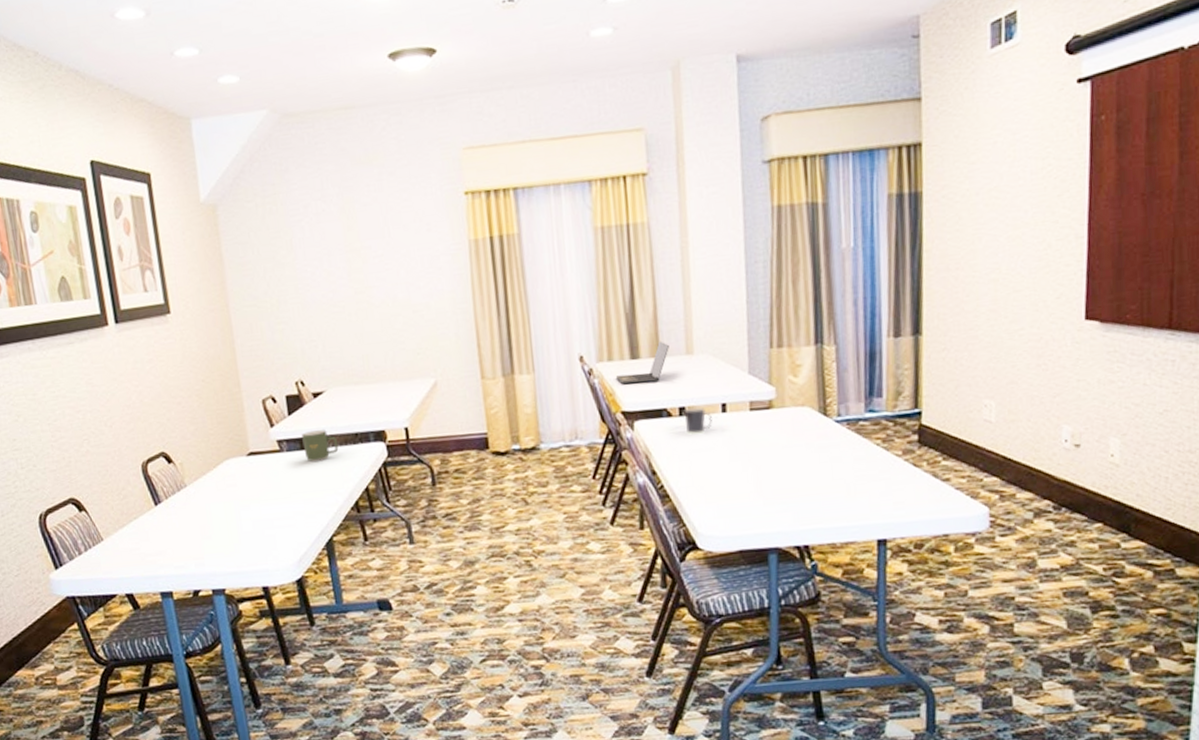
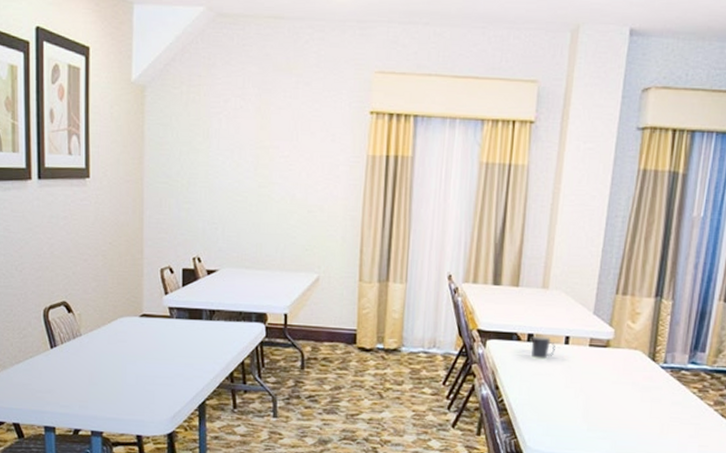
mug: present [301,430,339,462] -> none [191,303,223,331]
laptop: present [615,341,669,385] -> none [477,272,528,309]

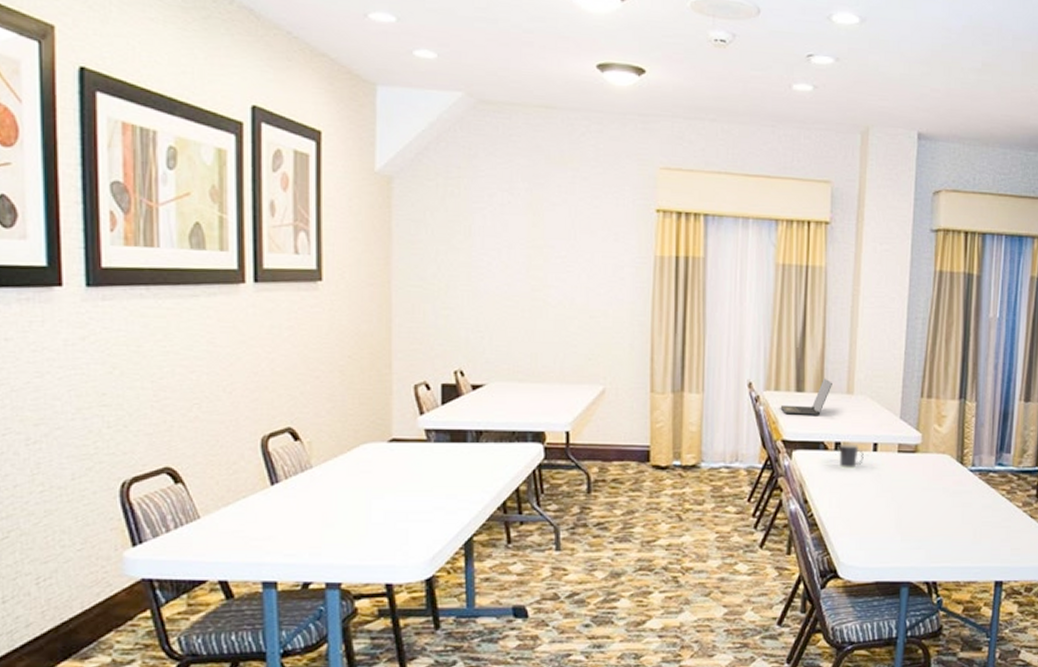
laptop: none [477,272,528,309] -> present [780,378,832,416]

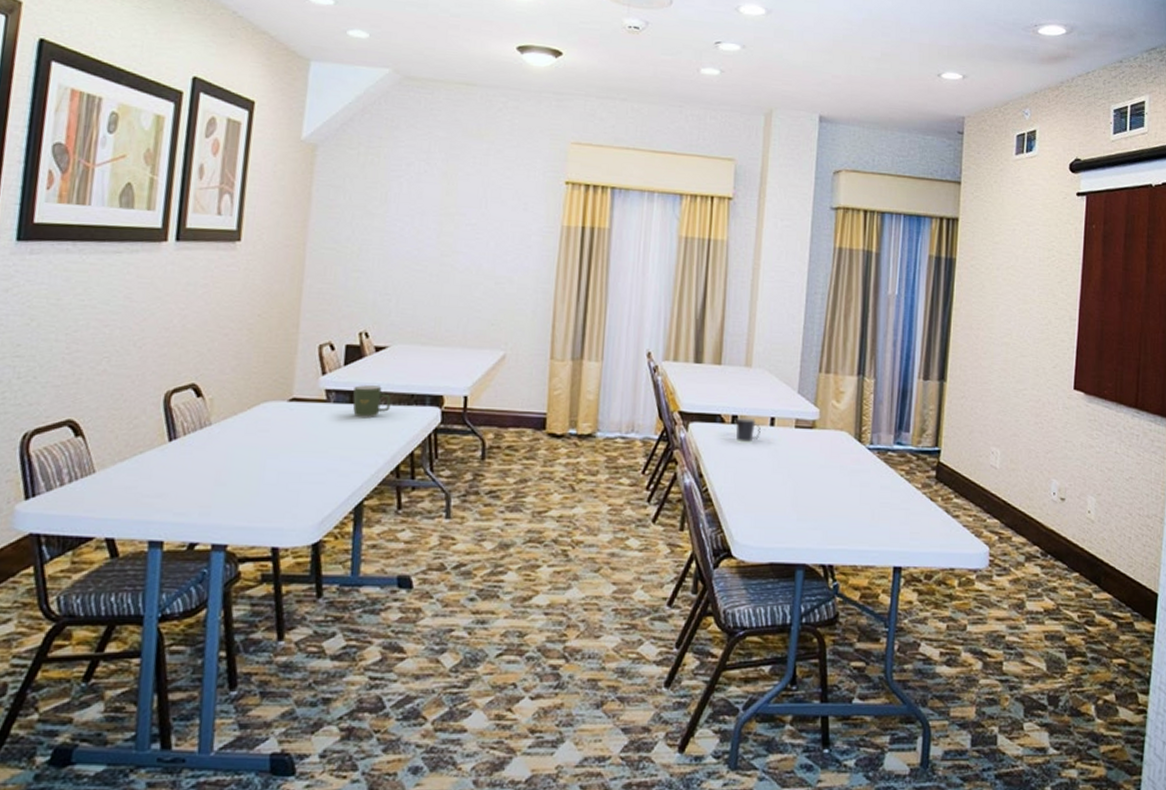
mug: none [453,424,492,455] -> present [353,385,391,417]
laptop: present [780,378,832,416] -> none [678,350,731,389]

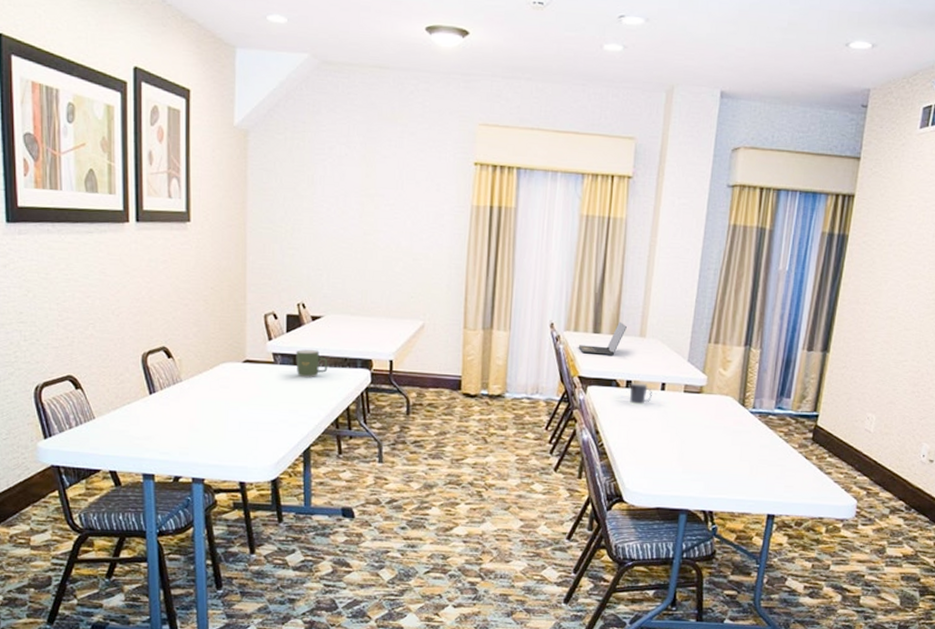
laptop: none [678,350,731,389] -> present [578,321,627,356]

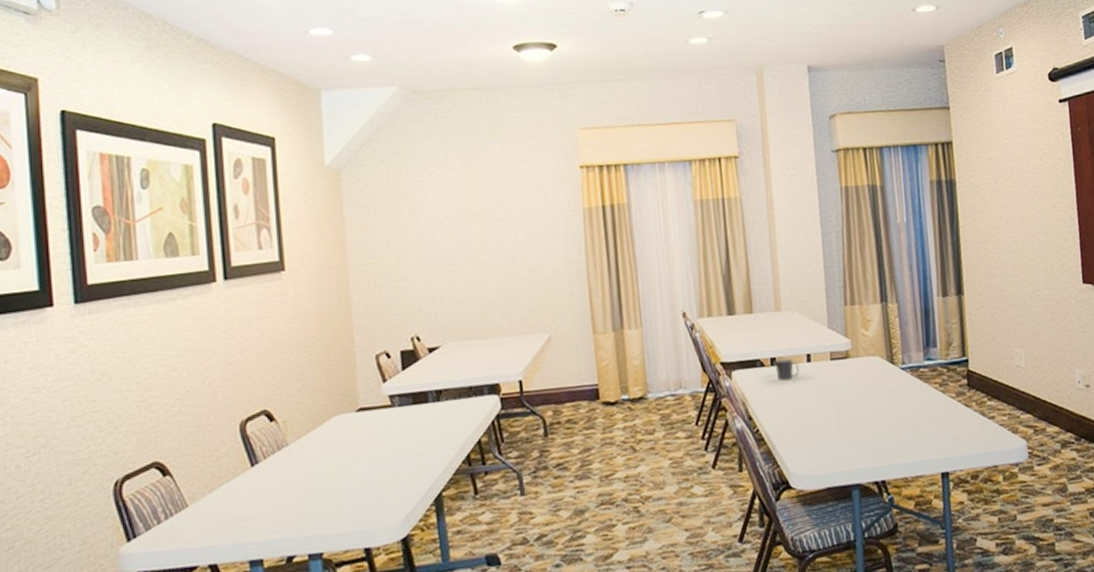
mug: present [296,349,328,377] -> none [415,384,452,416]
laptop: present [578,321,627,356] -> none [714,299,761,338]

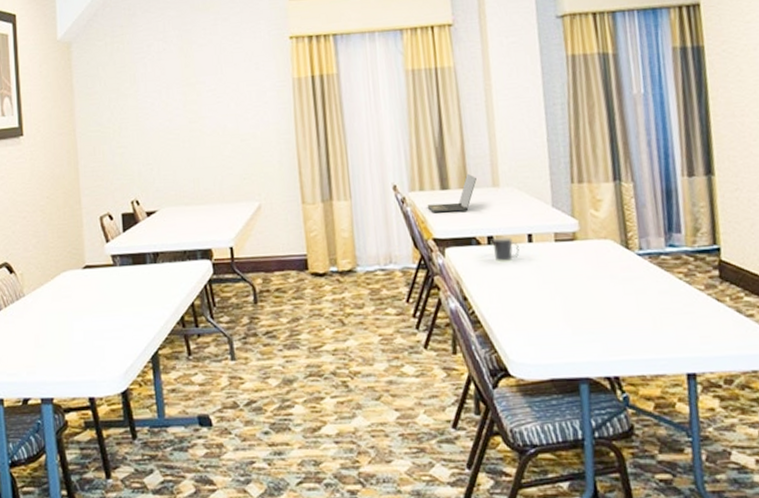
laptop: none [714,299,761,338] -> present [427,173,477,213]

